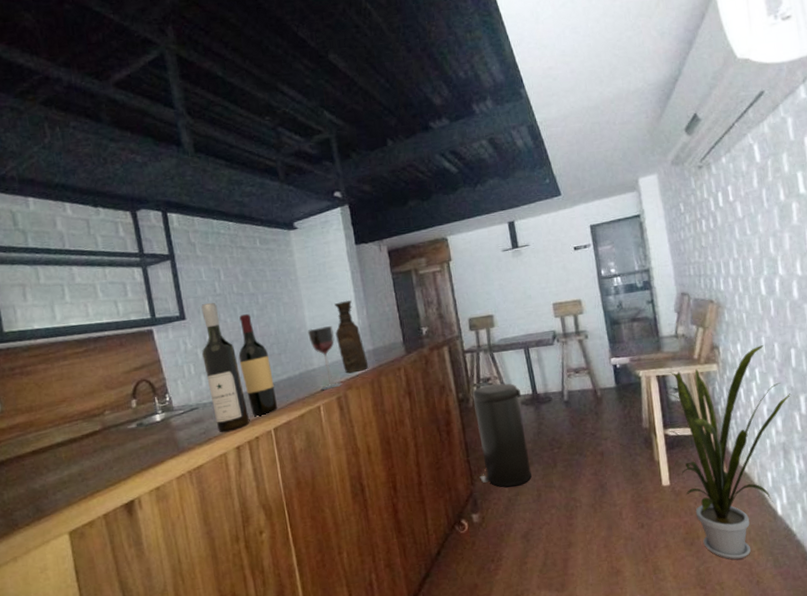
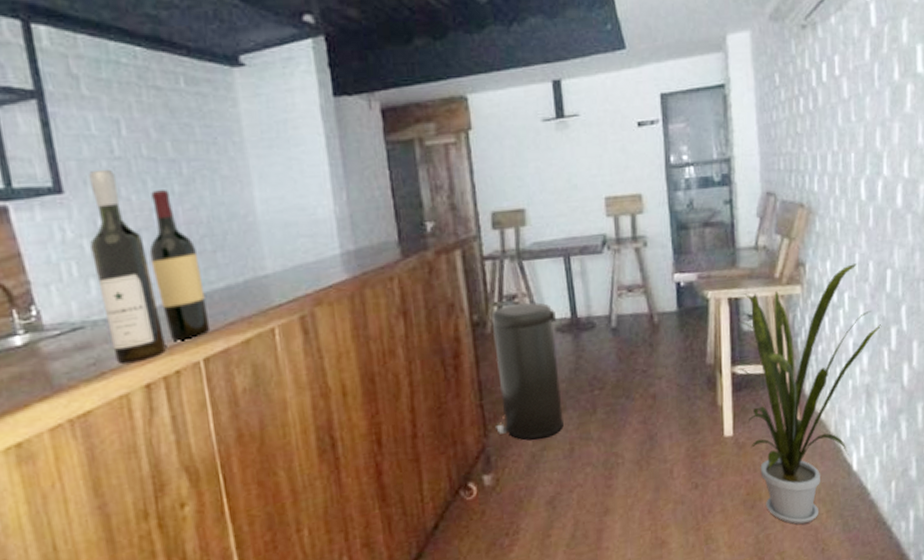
wineglass: present [307,326,343,390] -> none [257,214,310,305]
decorative bottle: present [334,300,369,374] -> none [299,177,348,283]

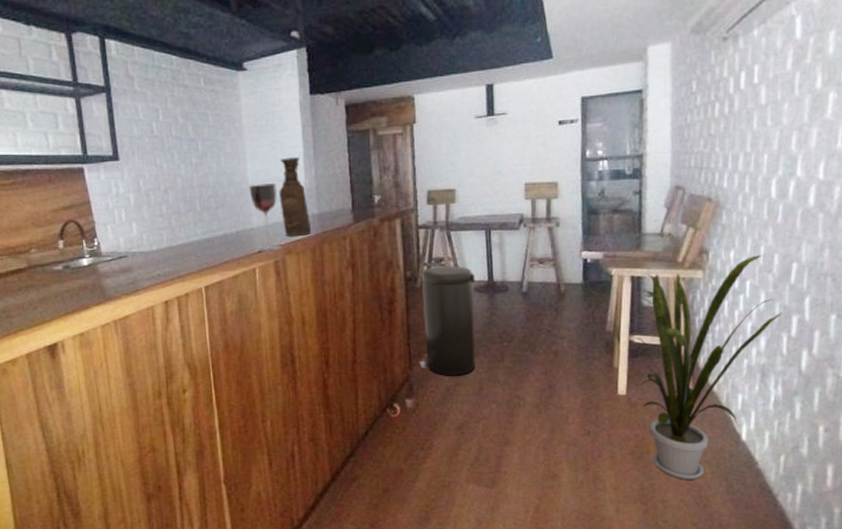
bottle: present [89,170,166,365] -> none [134,145,180,285]
wine bottle: present [149,190,211,342] -> none [173,161,211,272]
wineglass: none [257,214,310,305] -> present [249,183,282,251]
decorative bottle: none [299,177,348,283] -> present [279,156,312,237]

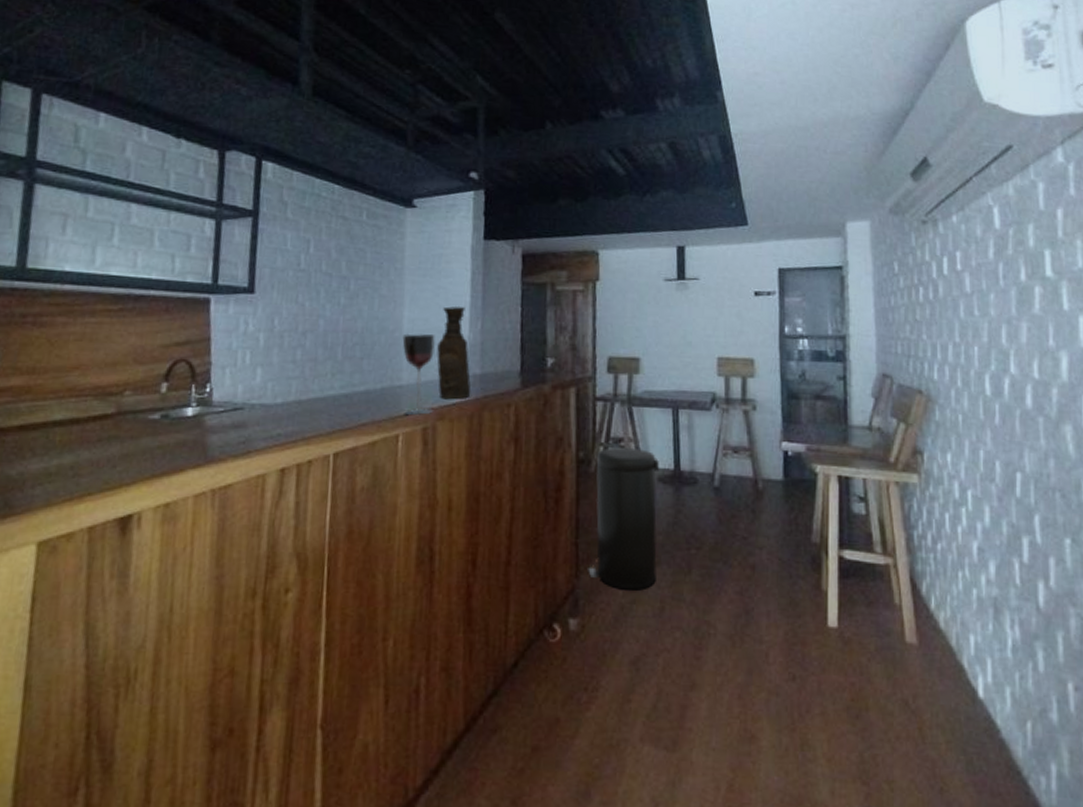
house plant: present [635,255,782,480] -> none [845,460,1010,752]

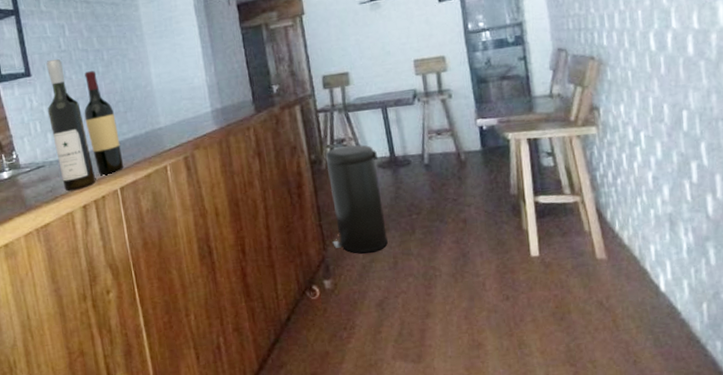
bottle: none [262,278,307,448] -> present [46,59,96,192]
wine bottle: none [308,300,348,434] -> present [84,71,124,176]
wineglass: present [402,333,435,415] -> none [153,83,190,149]
decorative bottle: present [436,305,471,400] -> none [181,56,217,133]

